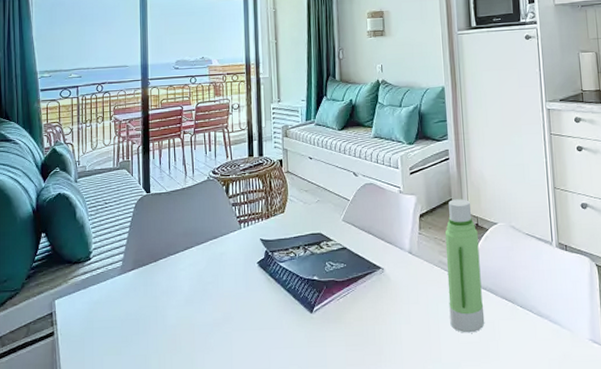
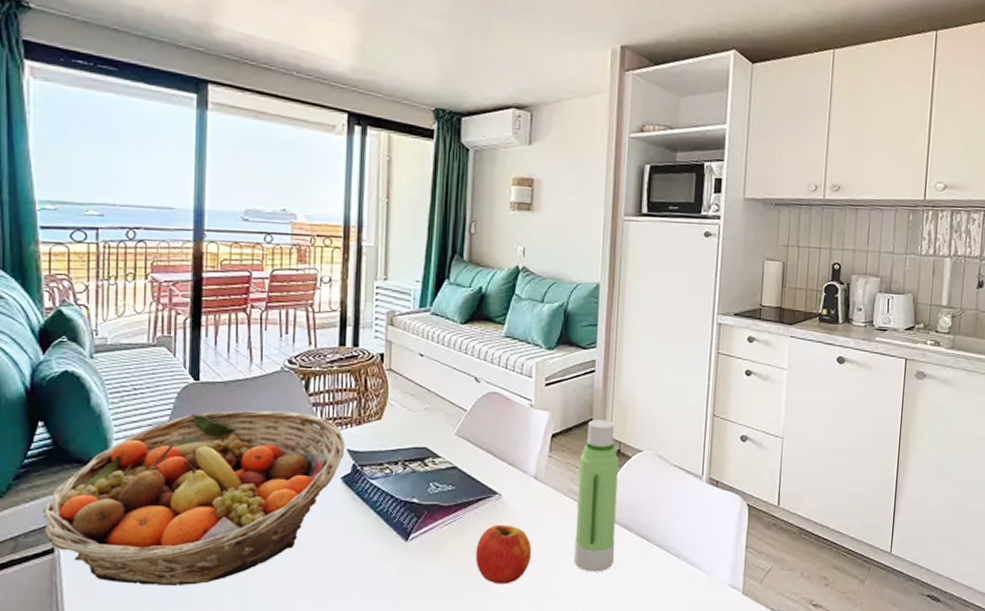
fruit basket: none [46,211,259,359] -> present [42,410,346,585]
apple: none [367,294,414,348] -> present [475,524,532,584]

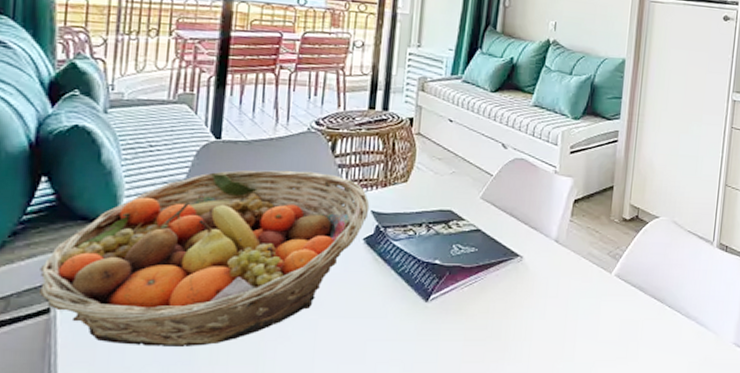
apple: present [475,524,532,584] -> none [494,286,550,344]
water bottle: present [574,419,619,572] -> none [590,186,637,332]

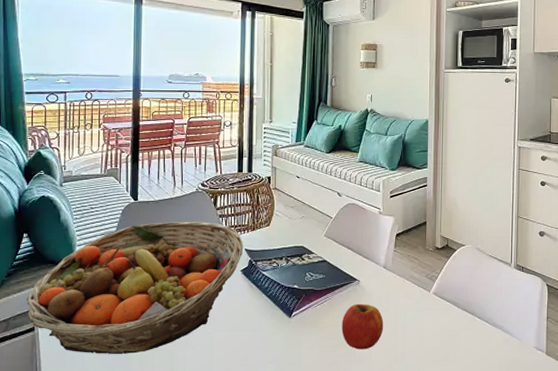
apple: none [494,286,550,344] -> present [341,303,384,350]

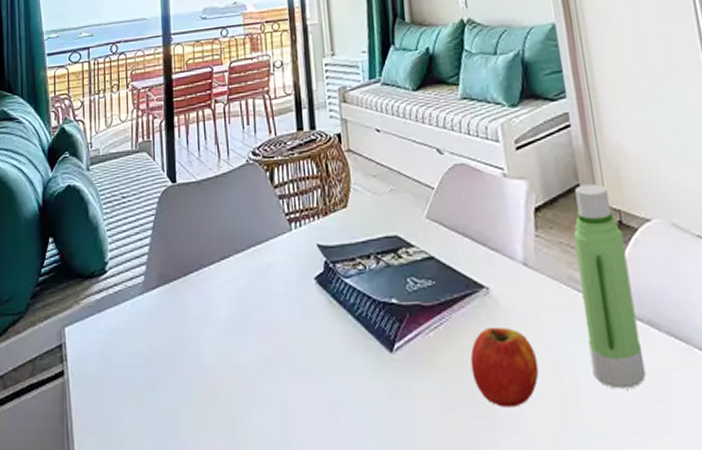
fruit basket: present [26,221,244,354] -> none [54,206,315,411]
water bottle: none [416,222,447,339] -> present [573,184,647,389]

